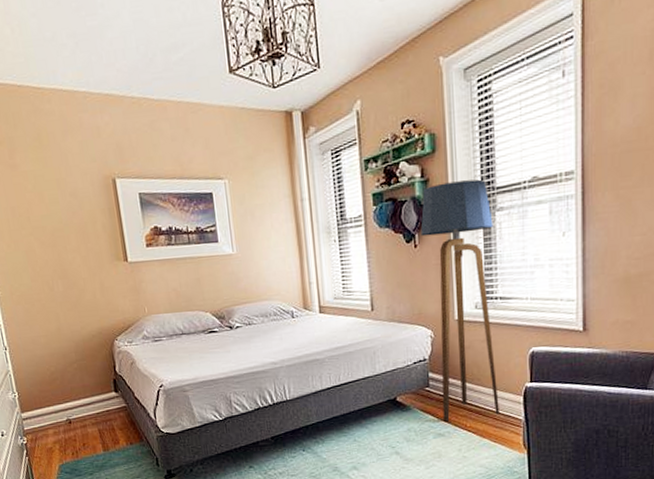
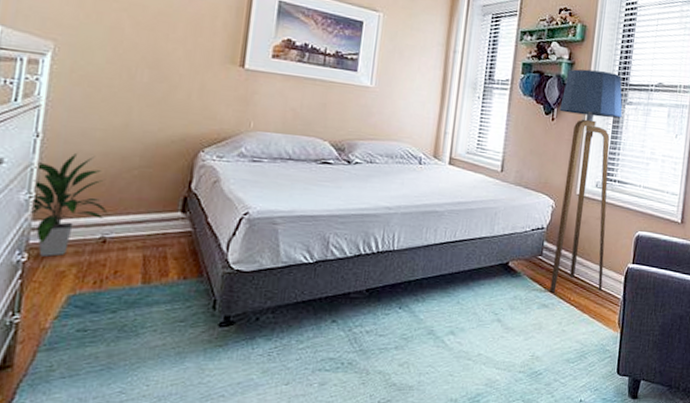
indoor plant: none [11,358,66,438] -> present [30,154,108,257]

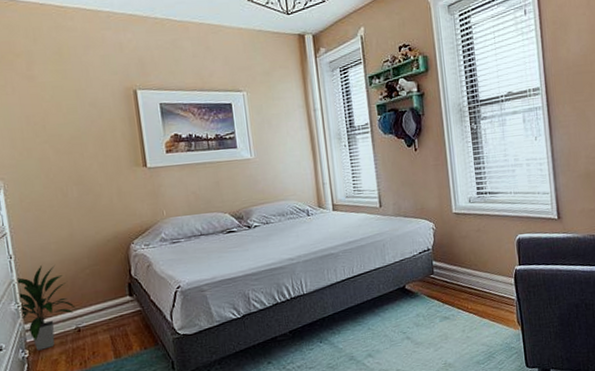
floor lamp: present [550,69,623,293] -> none [419,93,495,305]

